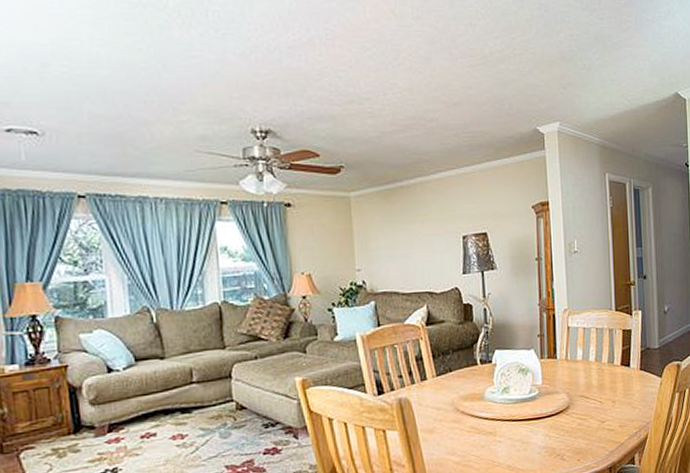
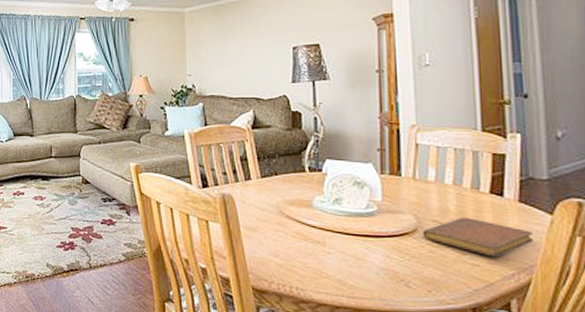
notebook: none [573,389,649,421] -> present [422,217,533,257]

